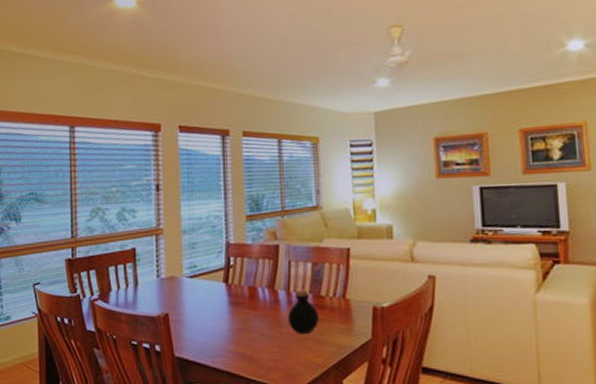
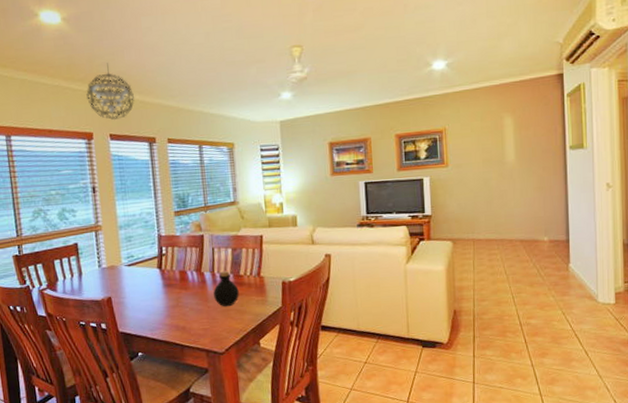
pendant light: none [157,48,208,110] -> present [86,63,134,120]

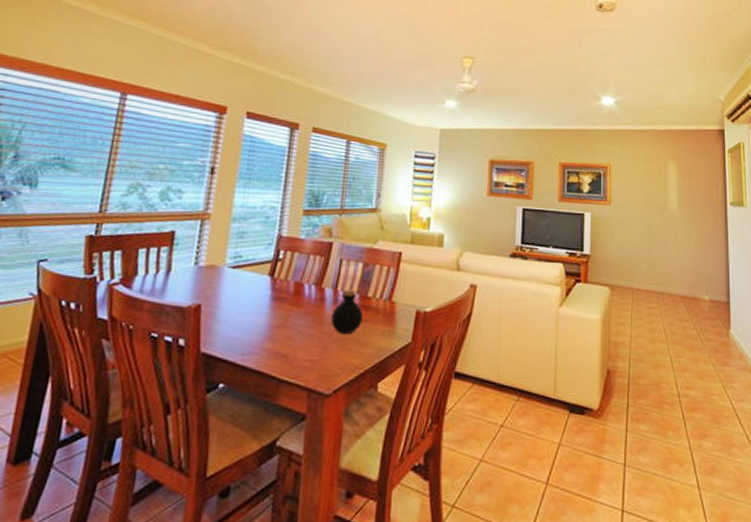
pendant light: present [86,63,134,120] -> none [230,37,285,97]

